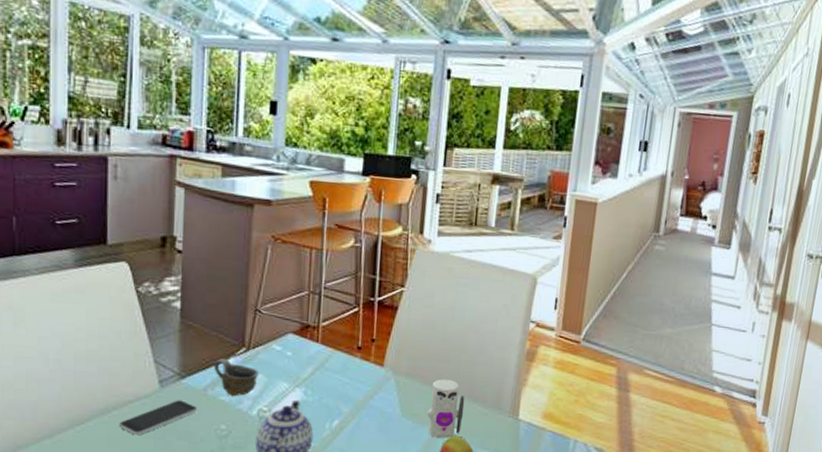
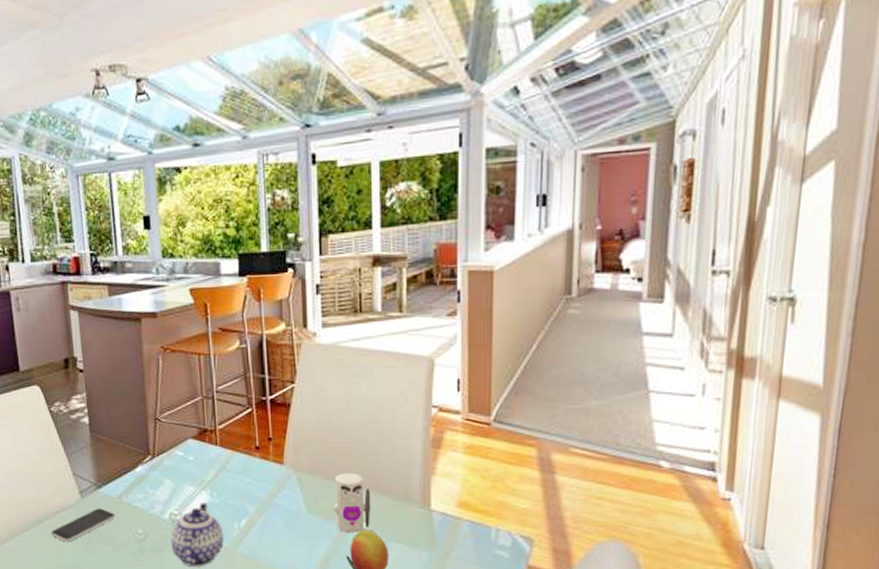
cup: present [214,358,260,397] -> none [125,467,167,502]

